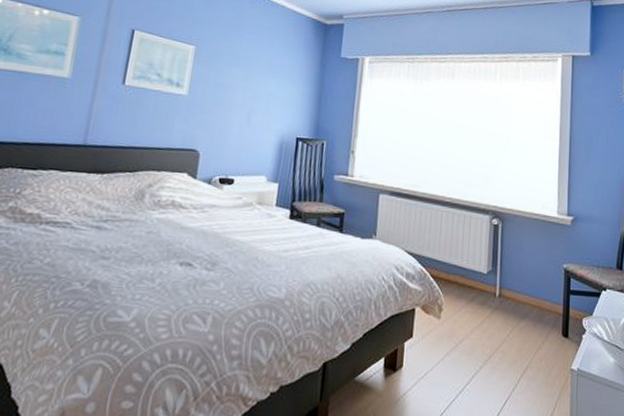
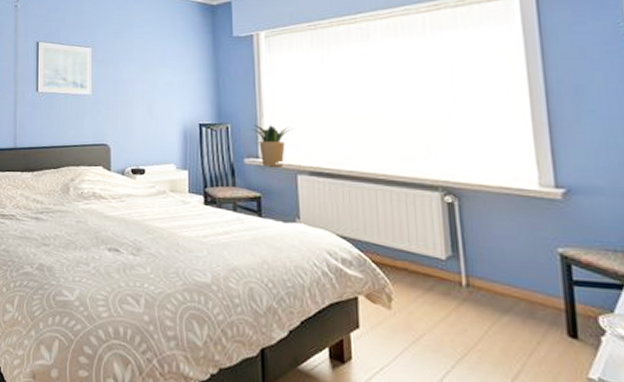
potted plant: none [345,144,381,186] -> present [251,125,292,167]

